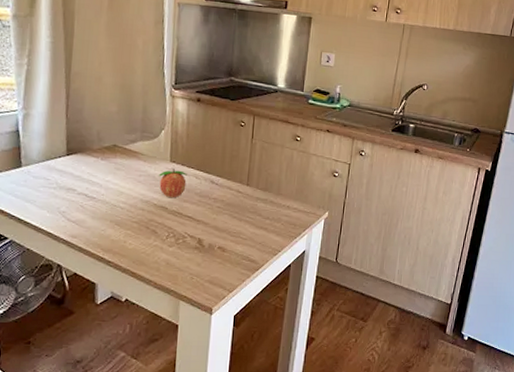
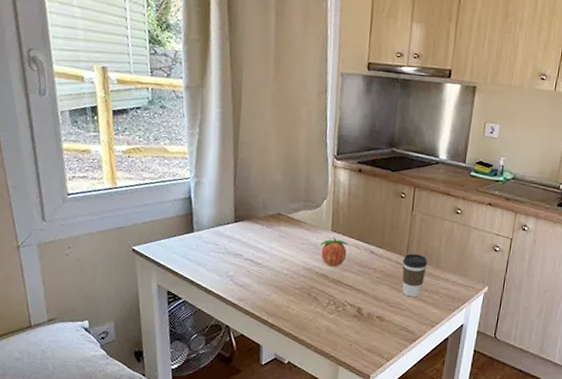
coffee cup: none [243,182,268,226] -> present [402,254,428,298]

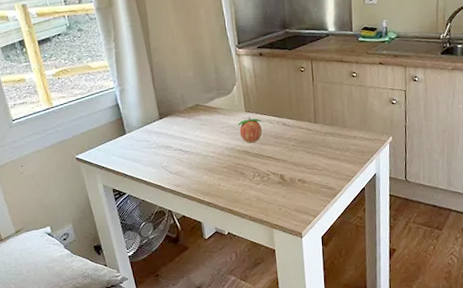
coffee cup: present [402,254,428,298] -> none [312,119,335,158]

